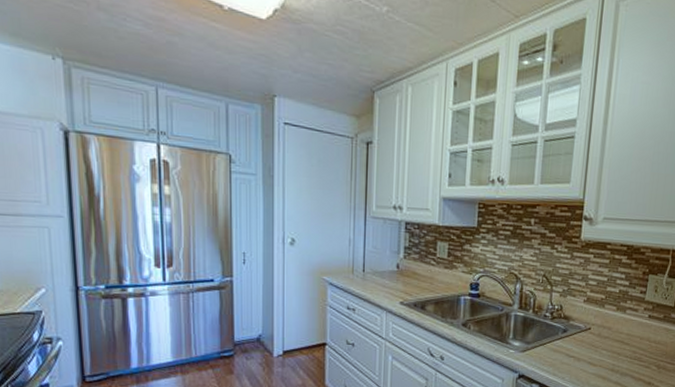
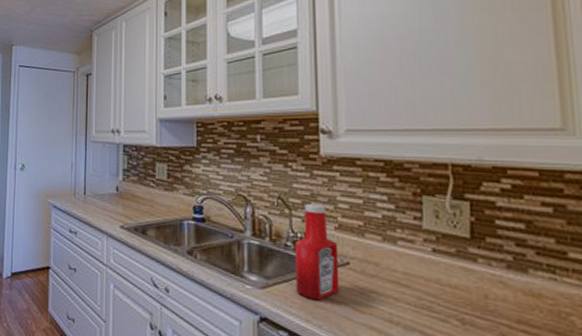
ketchup bottle: none [548,281,585,359] -> present [295,204,340,301]

